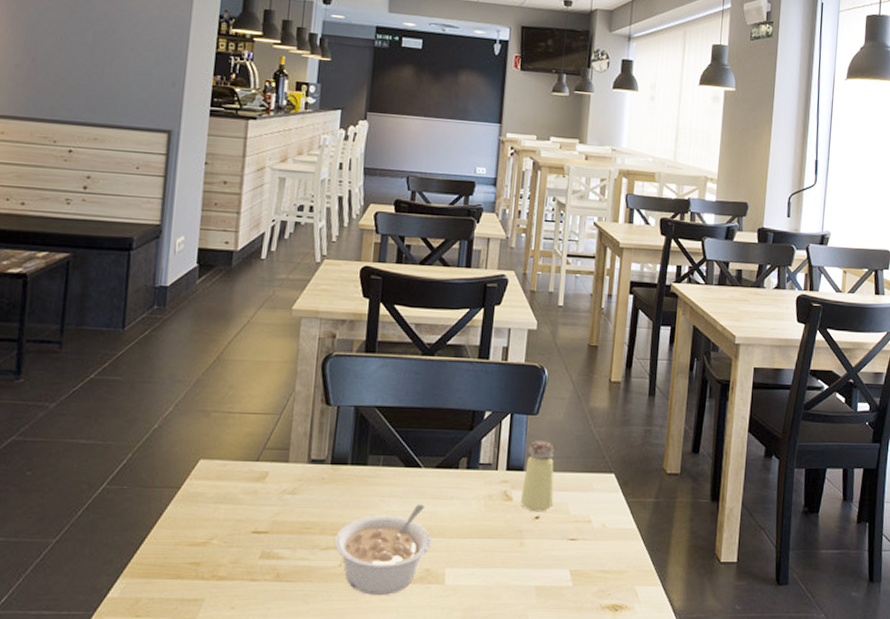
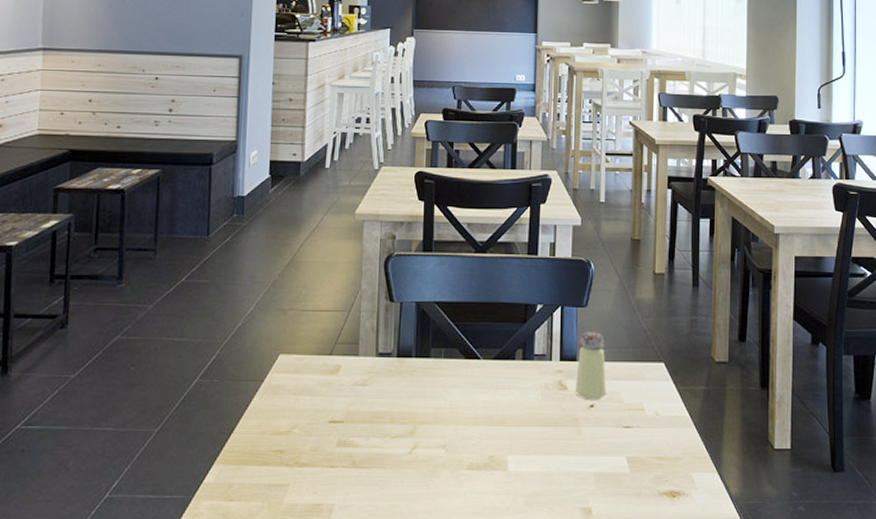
legume: present [334,504,431,596] -> none [403,394,493,482]

